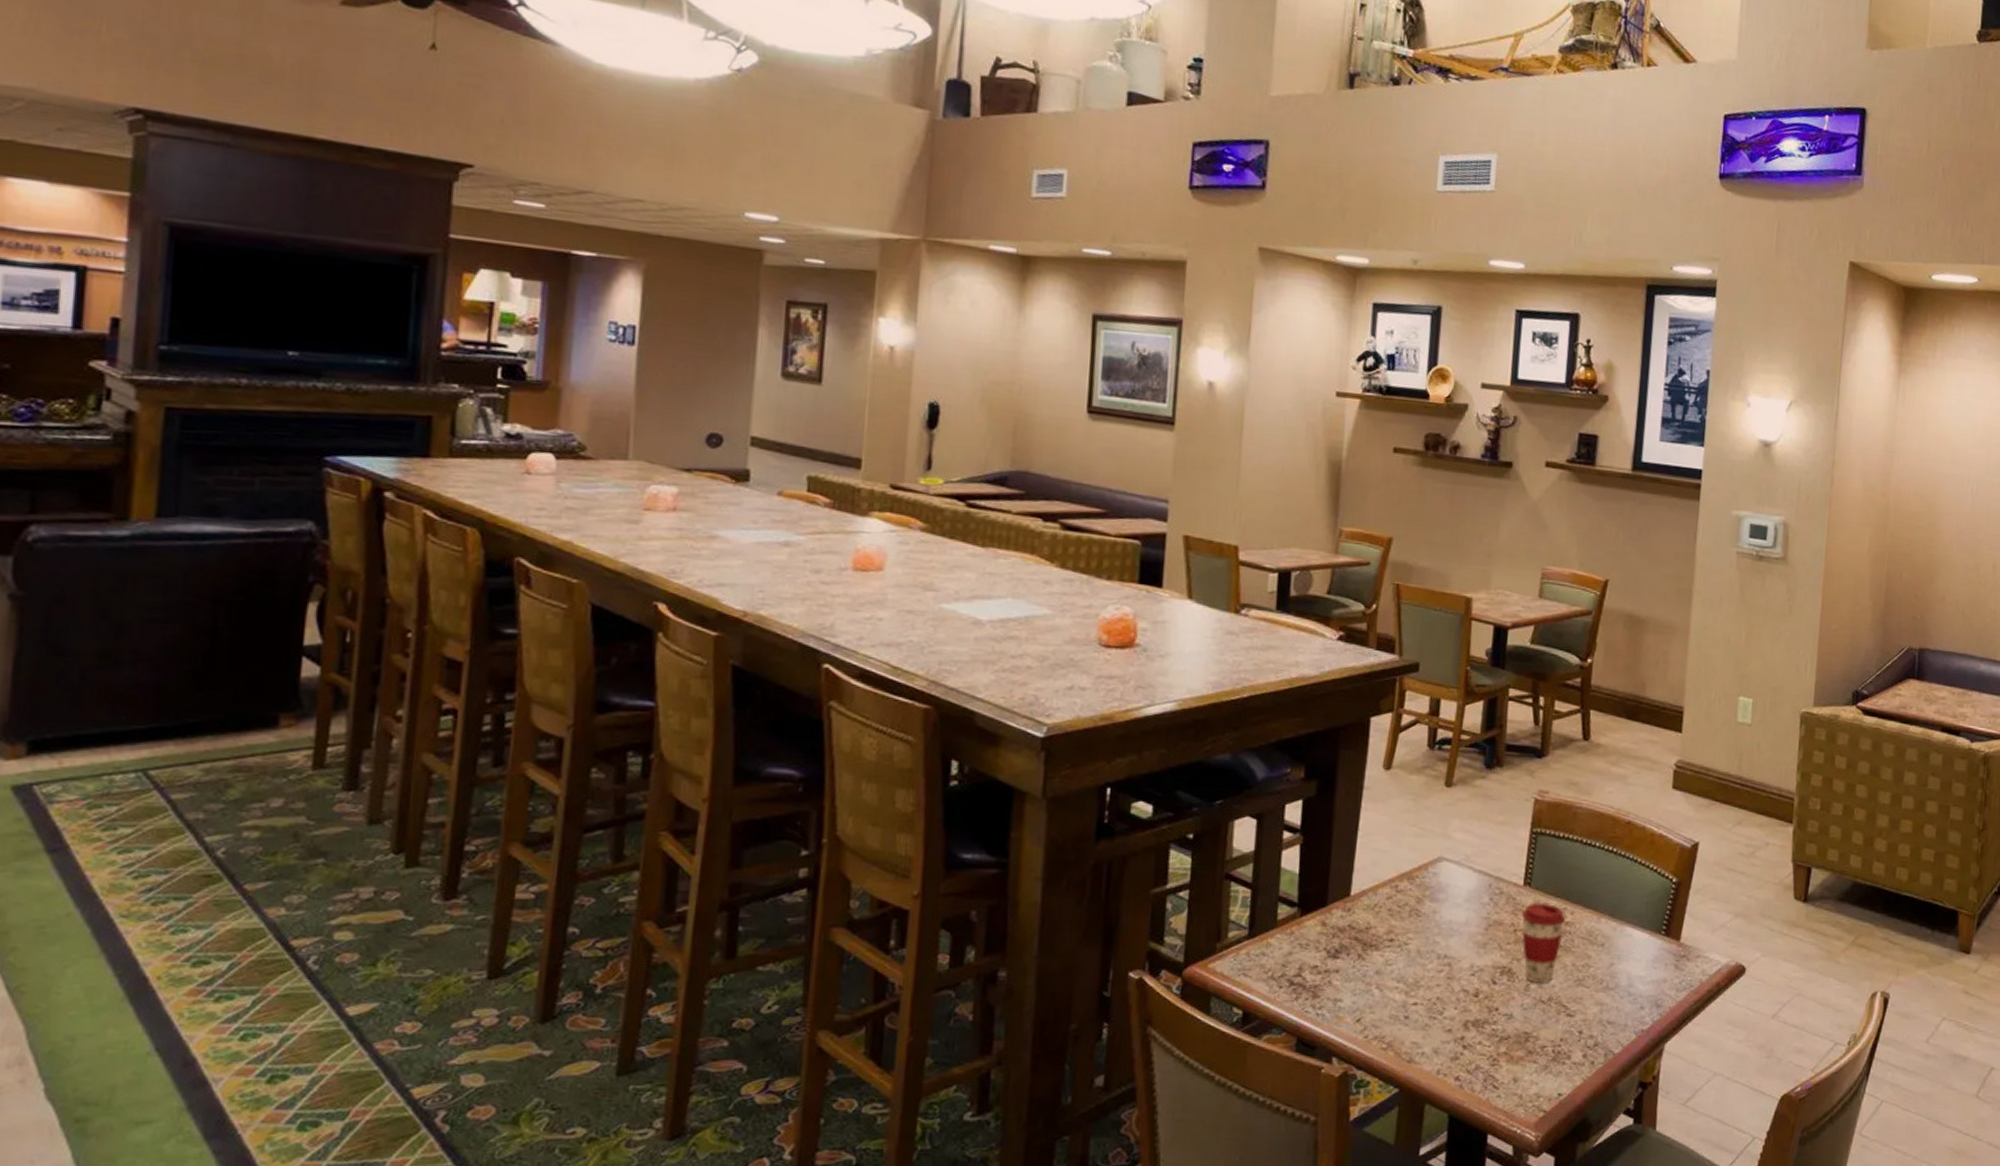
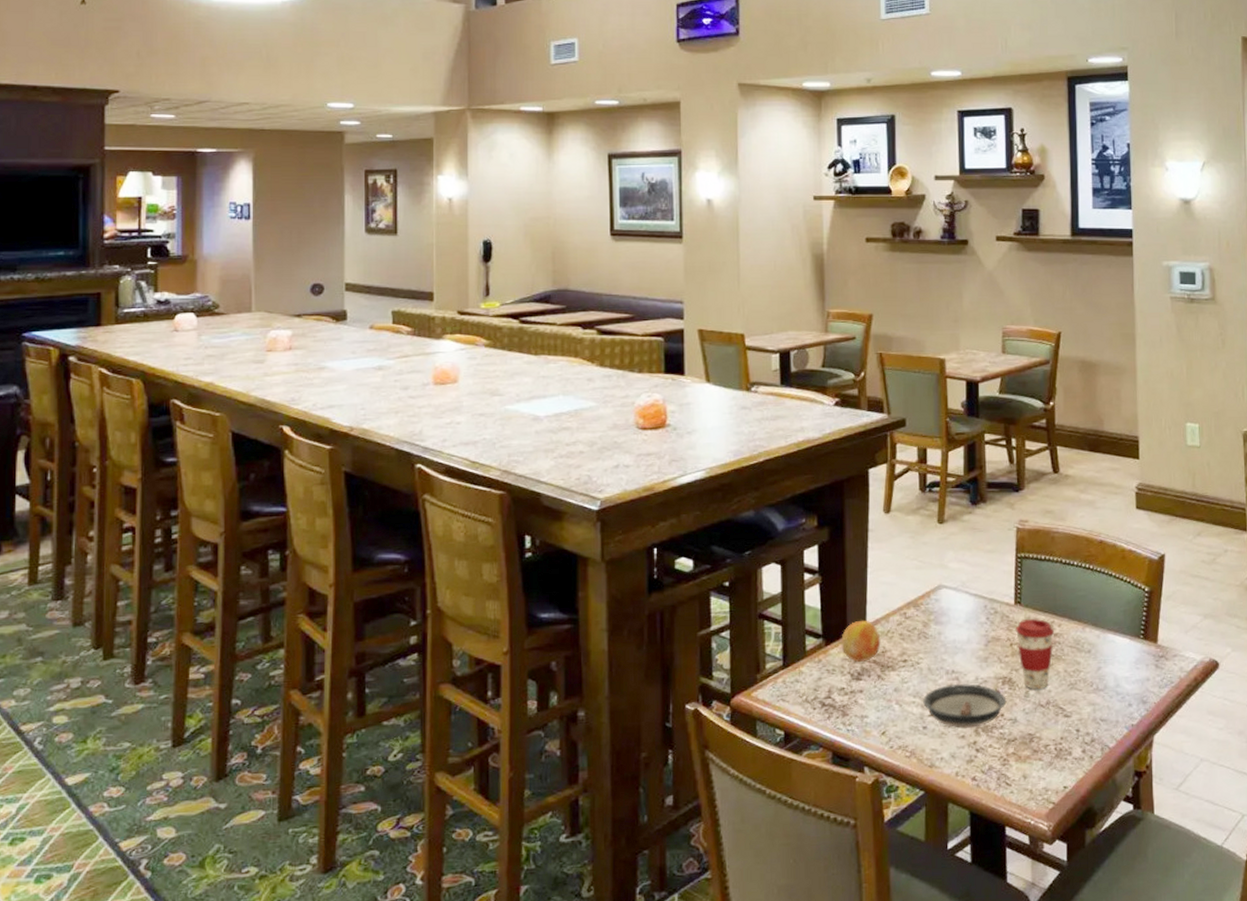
fruit: none [1319,890,1366,937] -> present [841,620,881,662]
saucer: none [1407,970,1504,1021] -> present [923,683,1007,729]

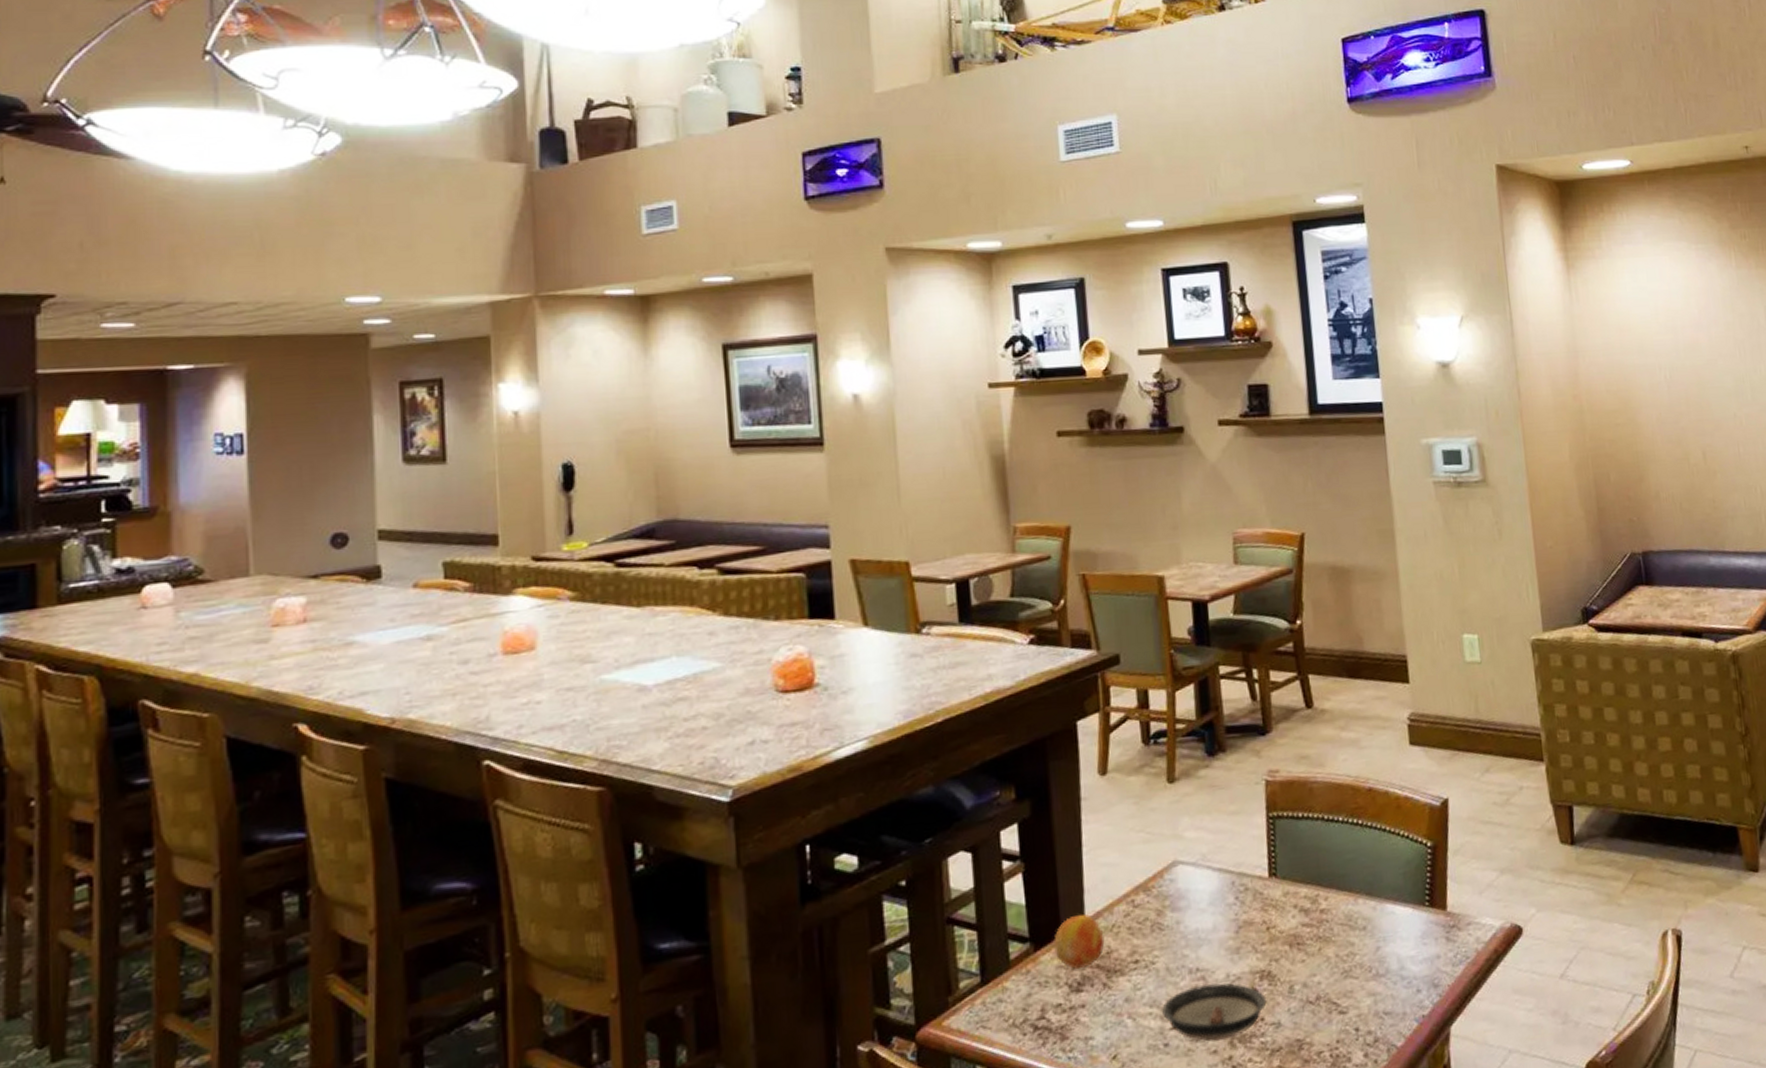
coffee cup: present [1016,619,1055,689] -> none [1272,893,1321,983]

